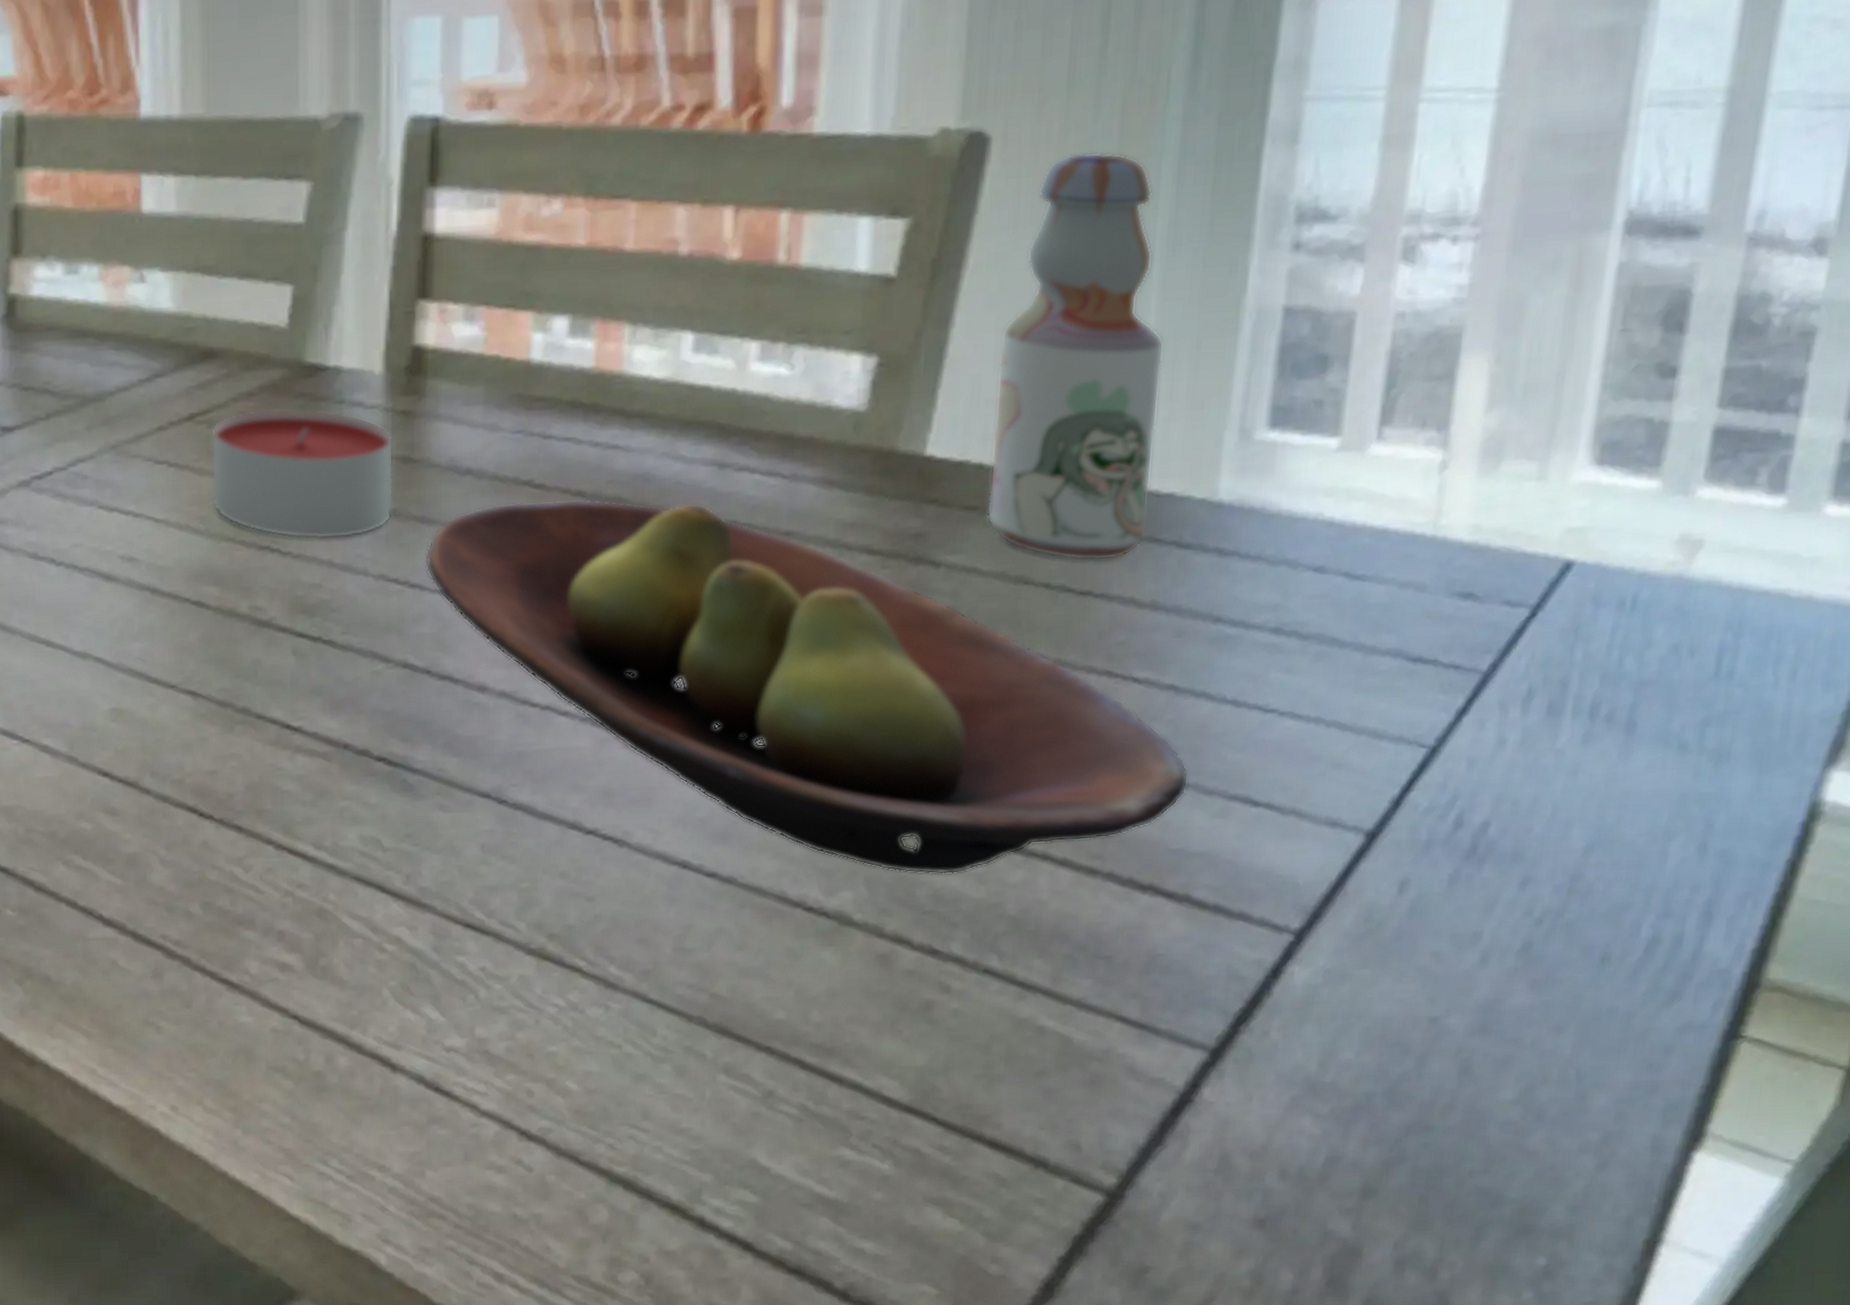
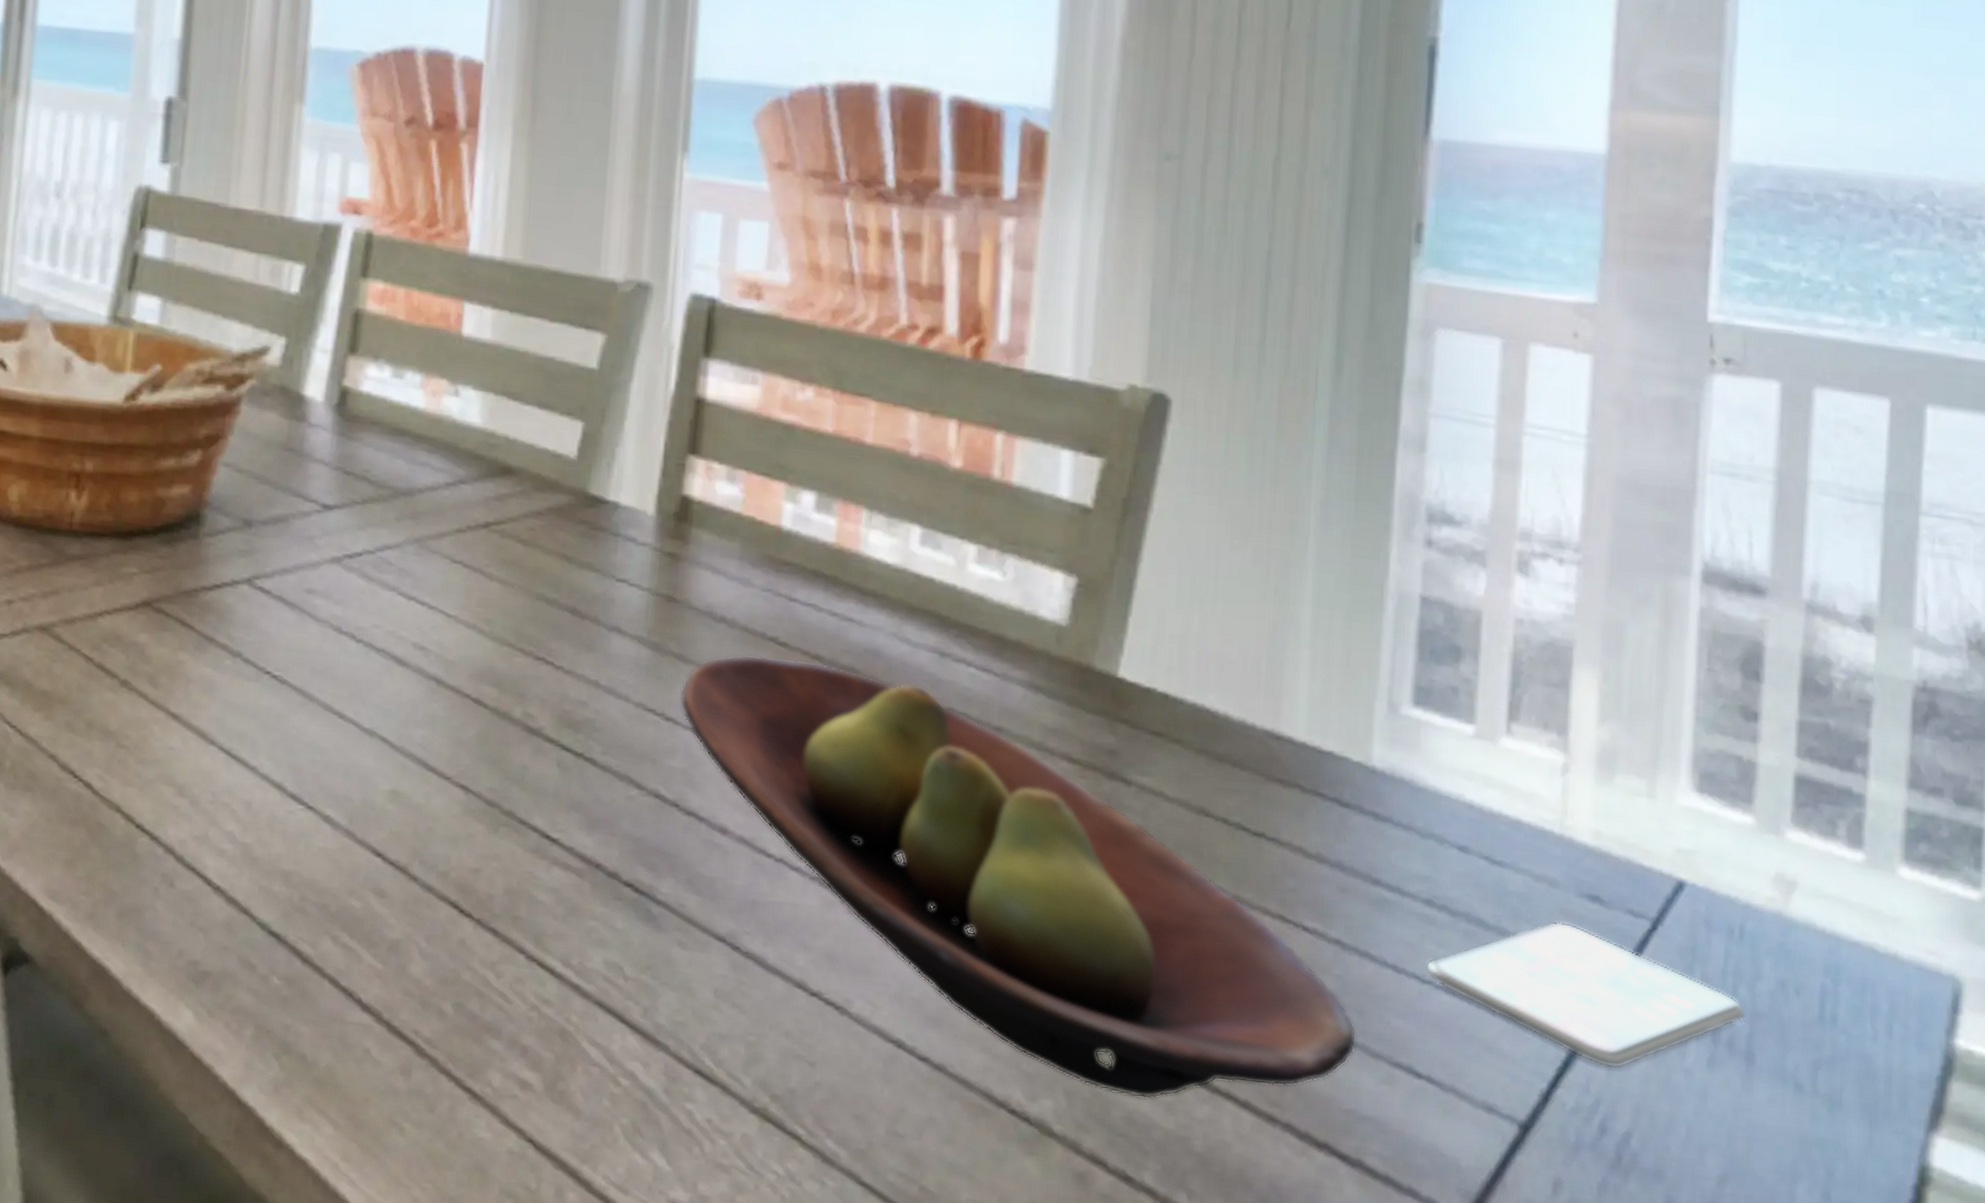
candle: present [211,408,394,539] -> none [498,528,660,663]
bottle: present [986,152,1165,561] -> none [1171,427,1321,807]
smartphone: none [1269,625,1631,763] -> present [1425,921,1746,1069]

